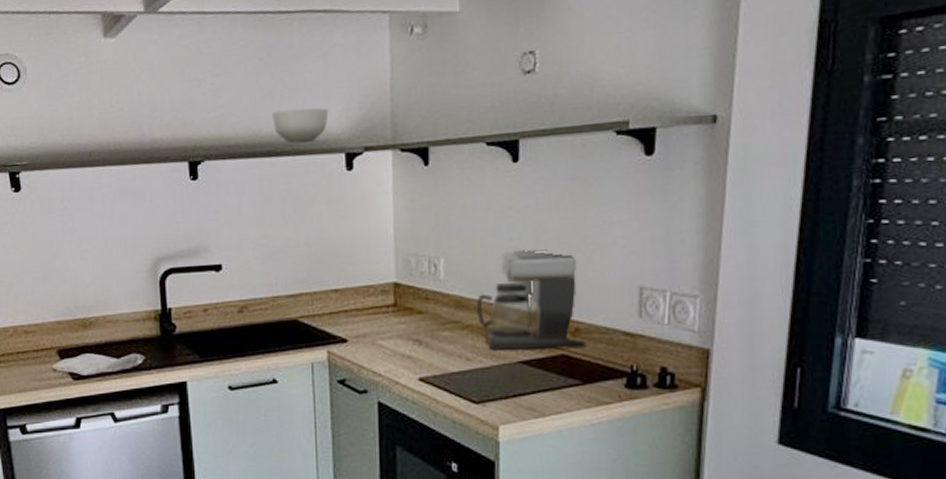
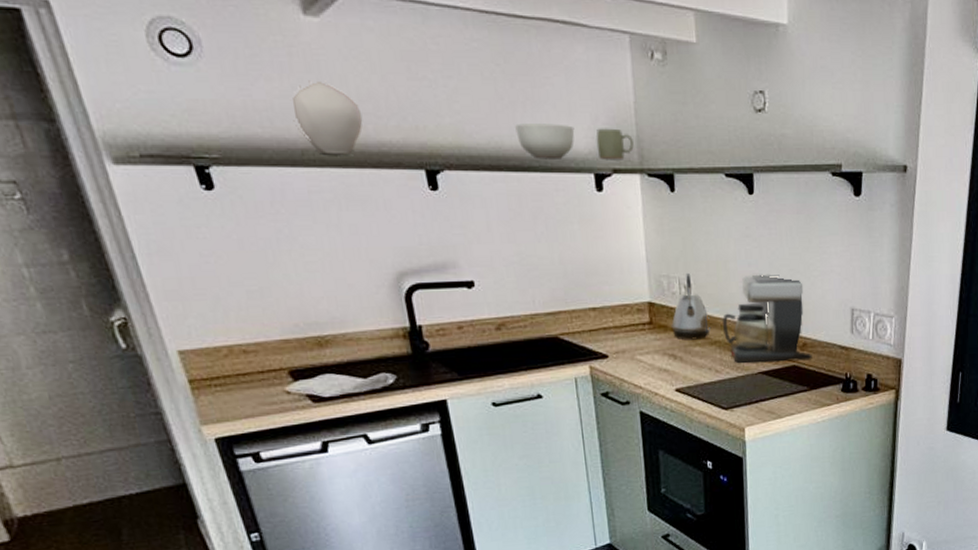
ceramic jug: none [85,91,140,156] -> present [290,80,362,156]
mug: none [349,106,387,139] -> present [595,128,634,160]
kettle: none [418,251,462,324] -> present [671,274,710,340]

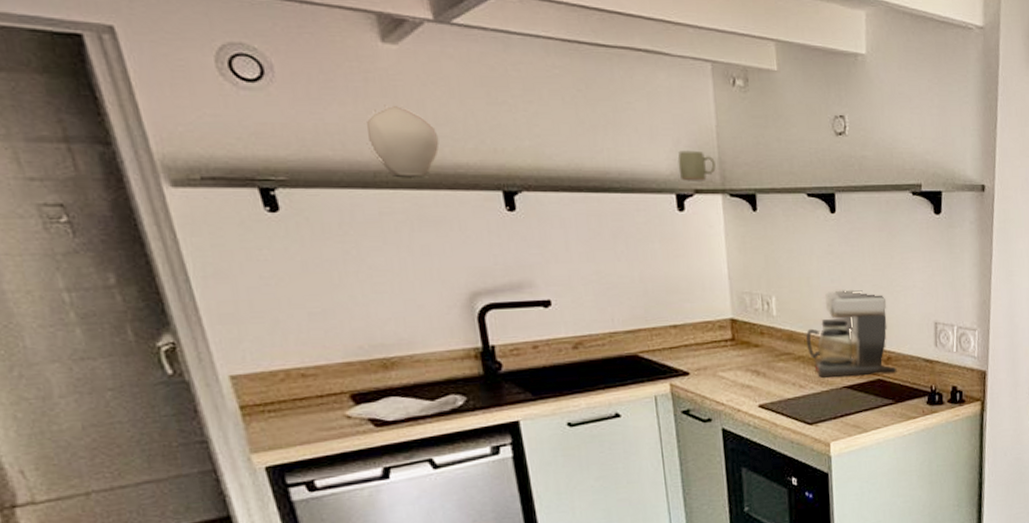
bowl: present [515,124,575,159] -> none [596,146,657,181]
kettle: present [671,274,710,340] -> none [754,290,794,356]

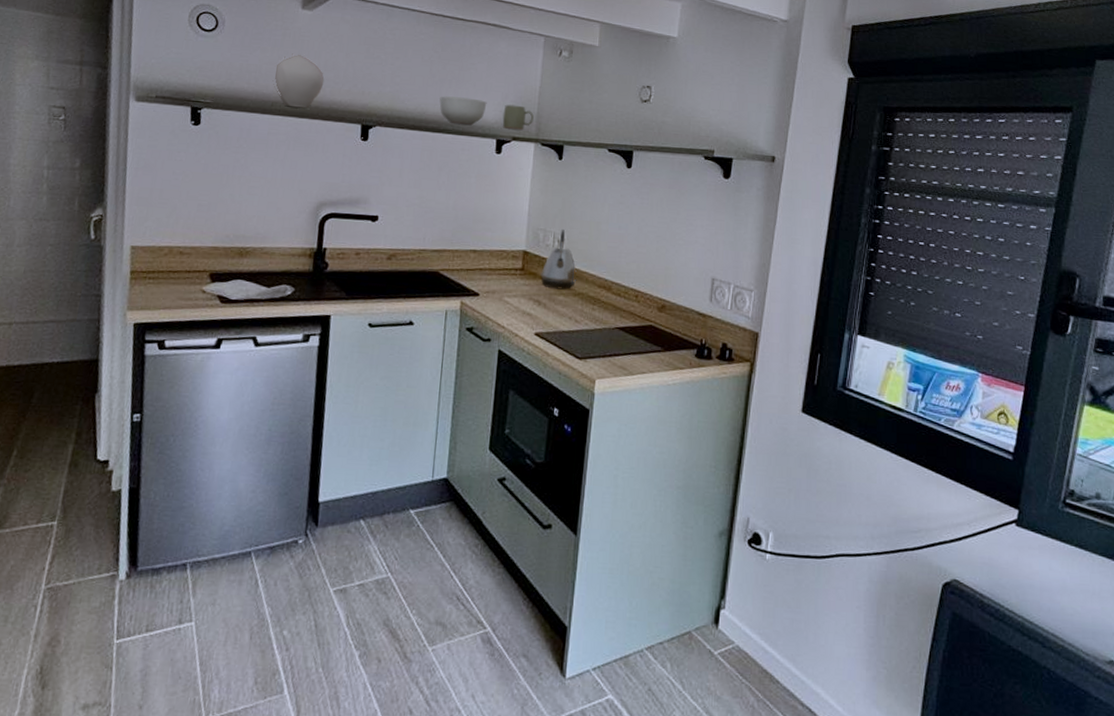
bowl: none [596,146,657,181] -> present [439,96,487,126]
kettle: none [754,290,794,356] -> present [540,230,577,290]
coffee maker: present [805,290,897,378] -> none [587,237,670,323]

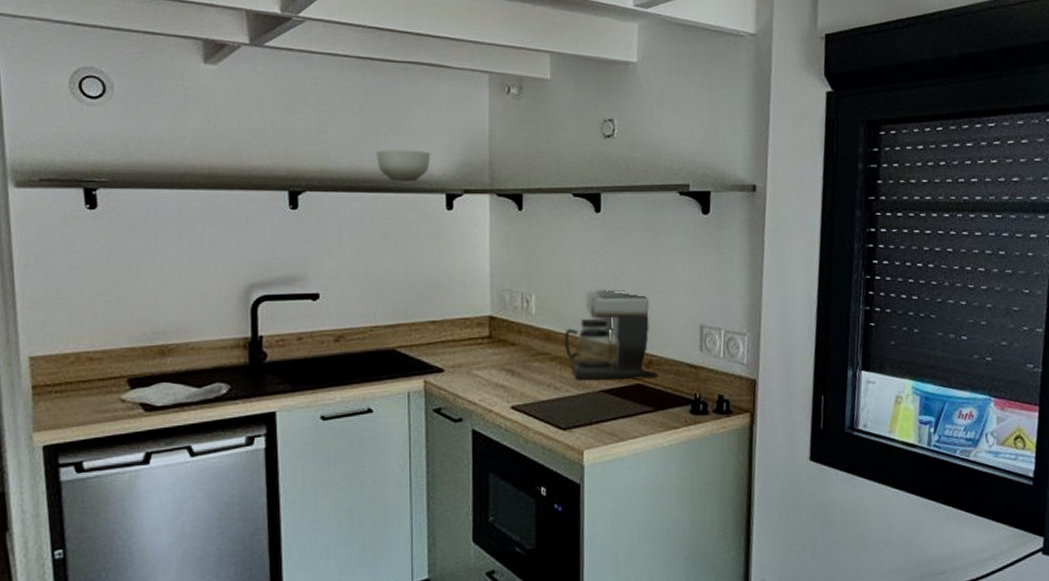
ceramic jug: present [272,53,324,110] -> none [178,116,238,180]
mug: present [502,104,534,131] -> none [450,153,486,182]
kettle: present [540,230,577,290] -> none [511,288,551,355]
coffee maker: none [587,237,670,323] -> present [563,289,659,380]

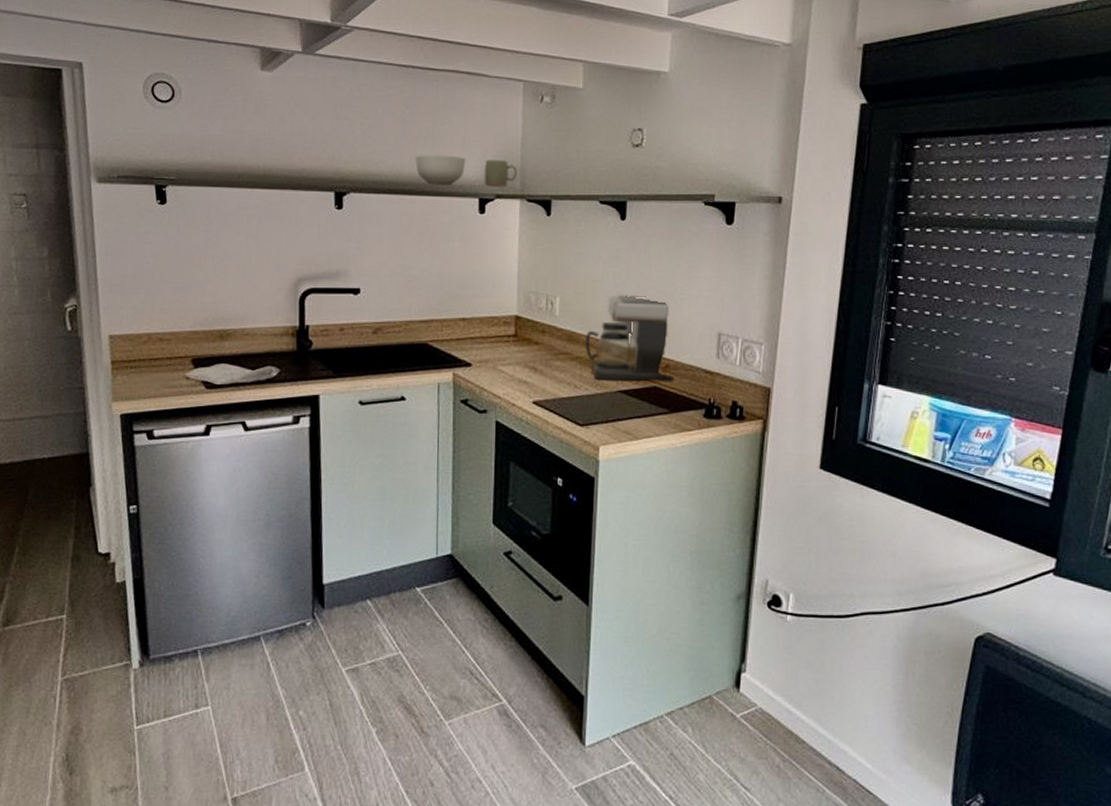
mug: none [450,153,486,182] -> present [484,159,517,187]

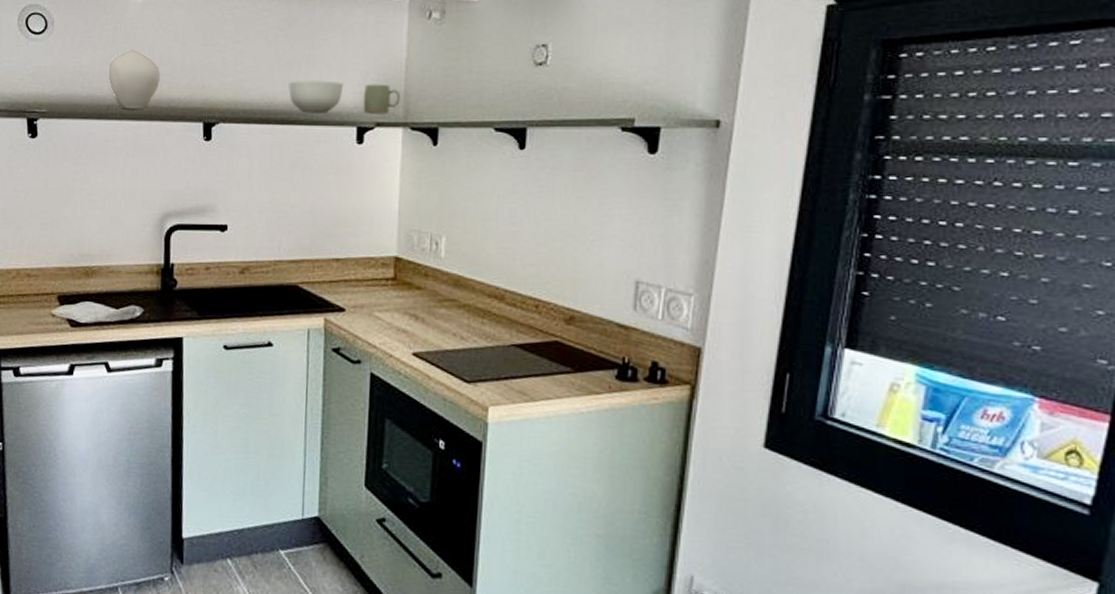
ceramic jug: none [237,120,290,180] -> present [106,49,160,111]
coffee maker: present [584,294,675,384] -> none [474,234,581,338]

